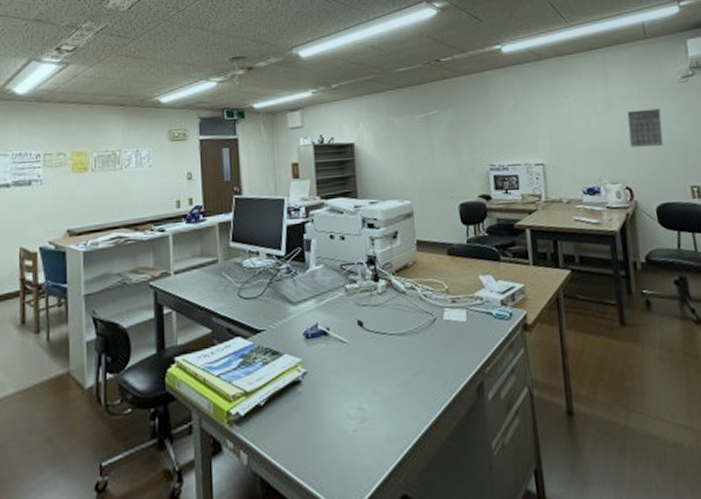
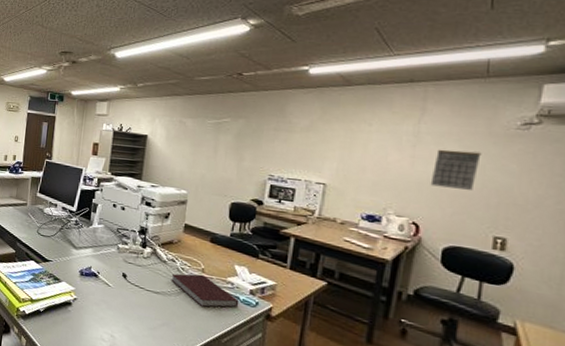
notebook: none [414,296,494,337] -> present [171,273,239,308]

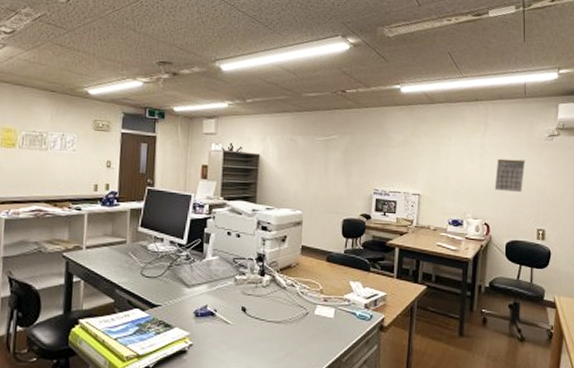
notebook: present [171,273,239,308] -> none [291,296,356,330]

